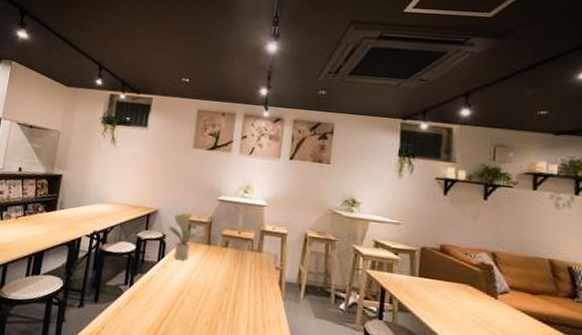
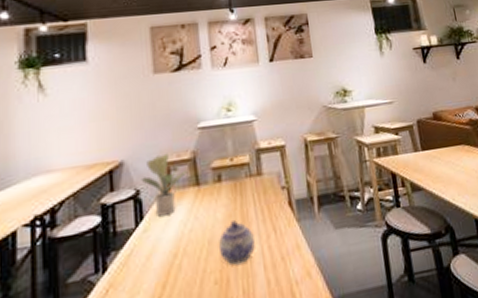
teapot: none [215,281,244,317] -> present [219,221,255,266]

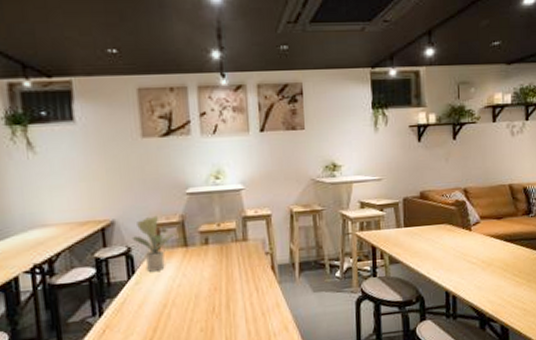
teapot: present [219,221,255,266] -> none [205,279,238,317]

